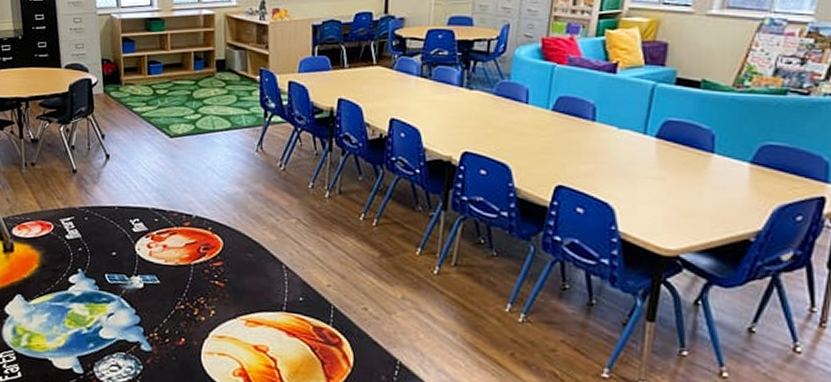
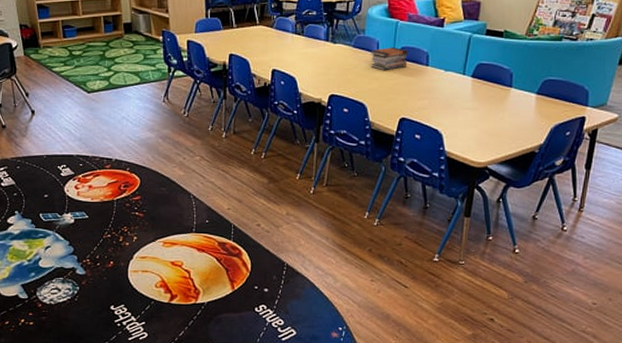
book stack: none [516,96,567,126] -> present [370,47,408,71]

